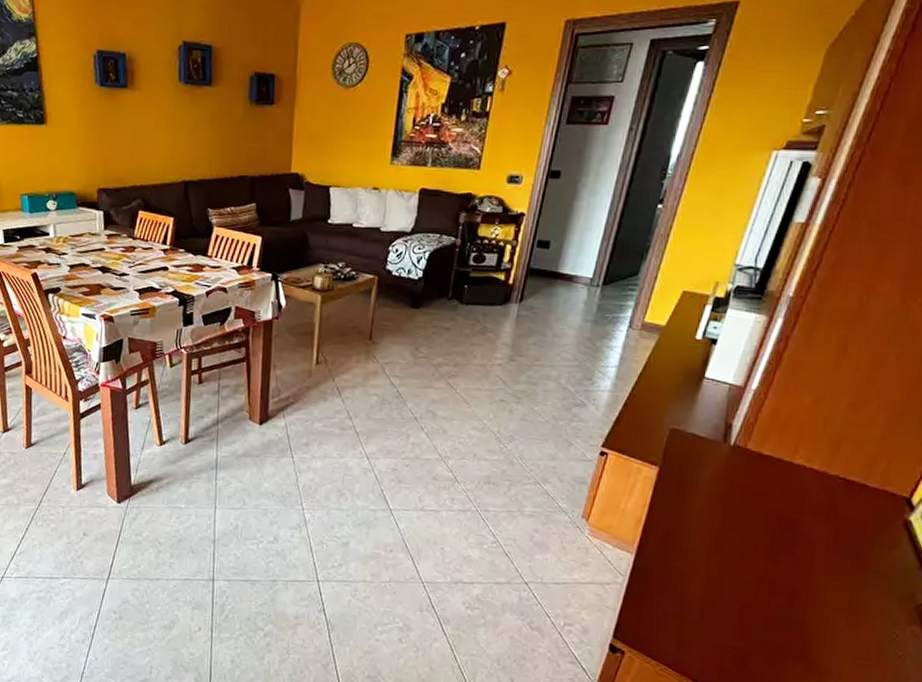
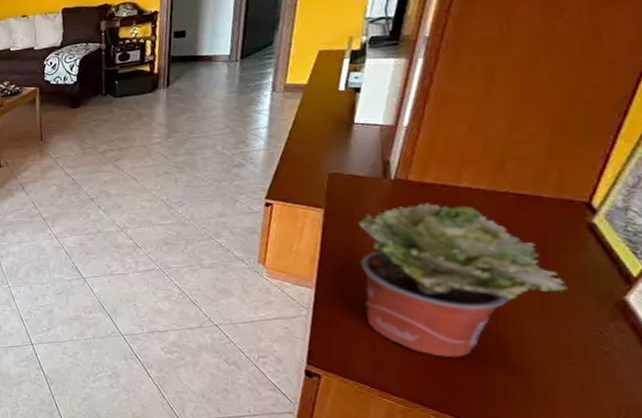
potted plant: none [681,475,876,647] -> present [357,202,568,357]

